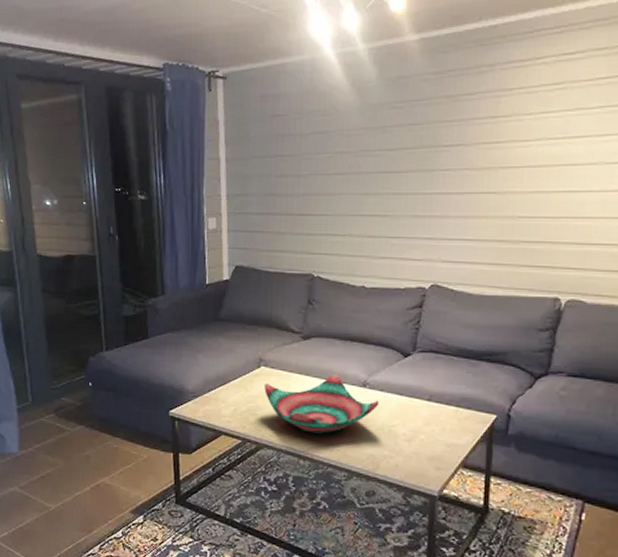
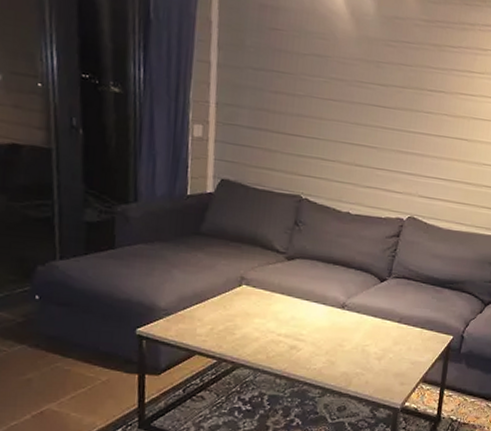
decorative bowl: present [264,374,380,434] -> none [244,295,356,353]

